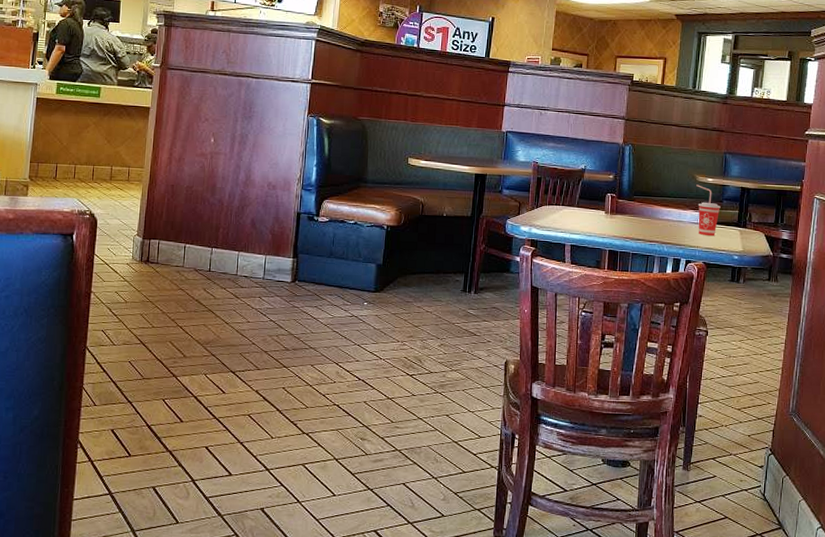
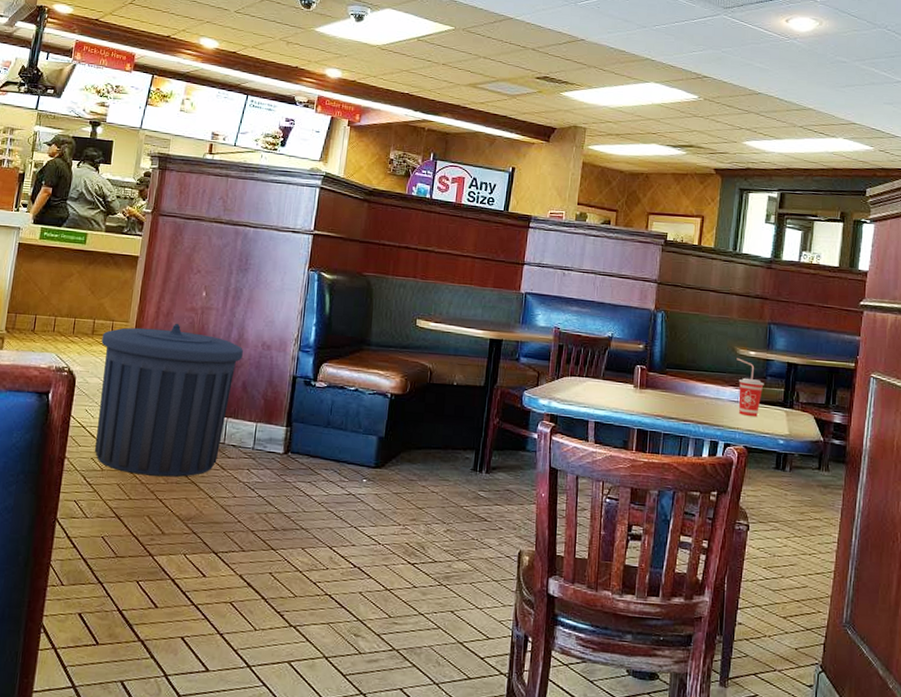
trash can: none [118,167,251,306] -> present [95,323,243,477]

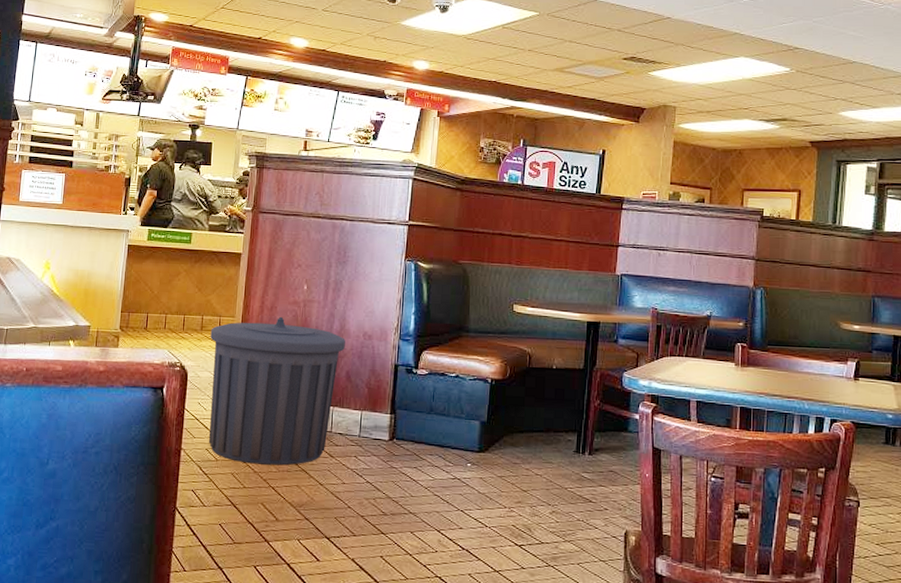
beverage cup: present [737,358,764,417] -> none [840,333,870,392]

